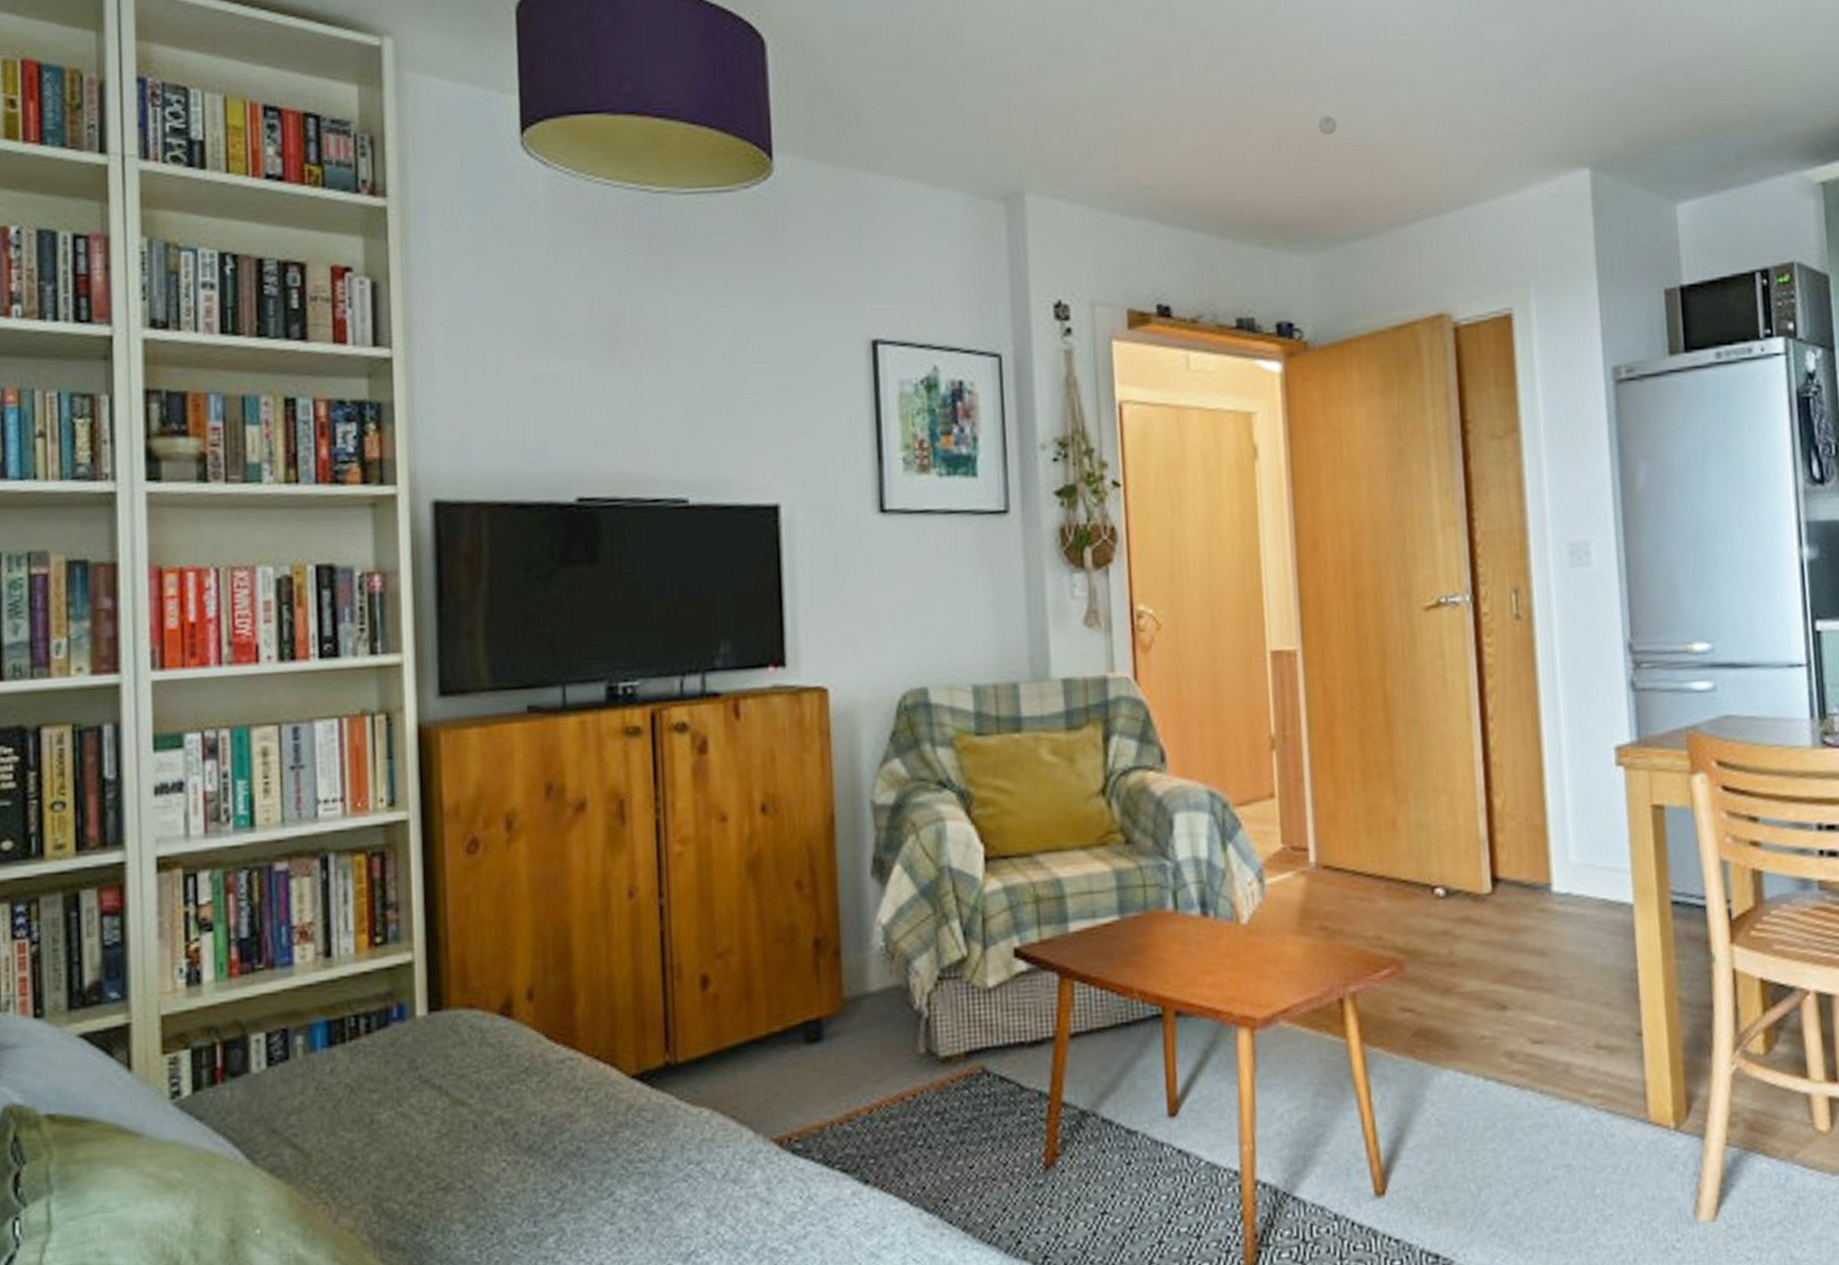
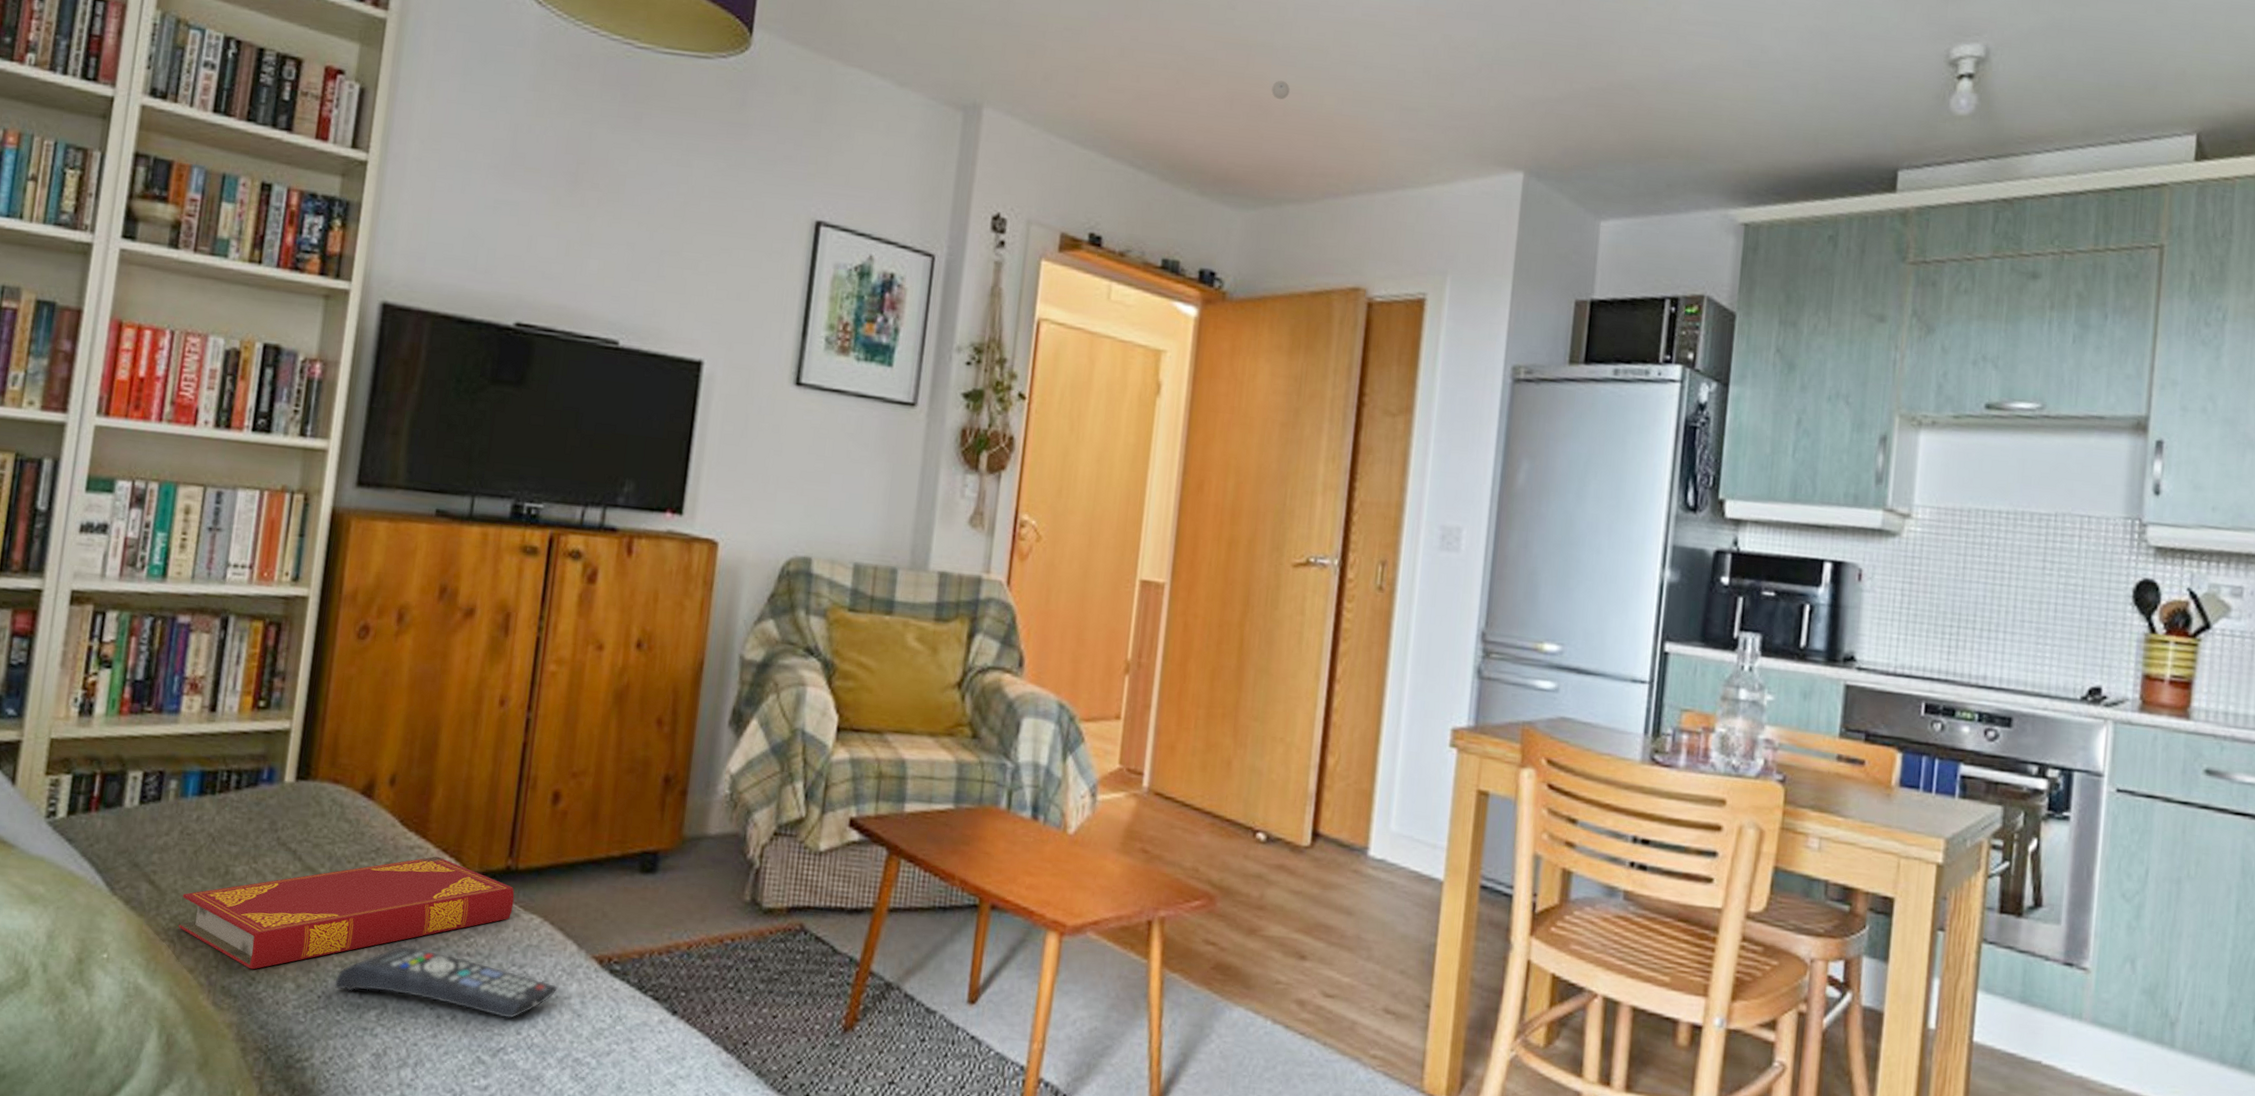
hardback book: none [329,1065,679,1218] -> present [178,856,515,970]
remote control: none [505,1163,741,1222] -> present [334,945,558,1019]

